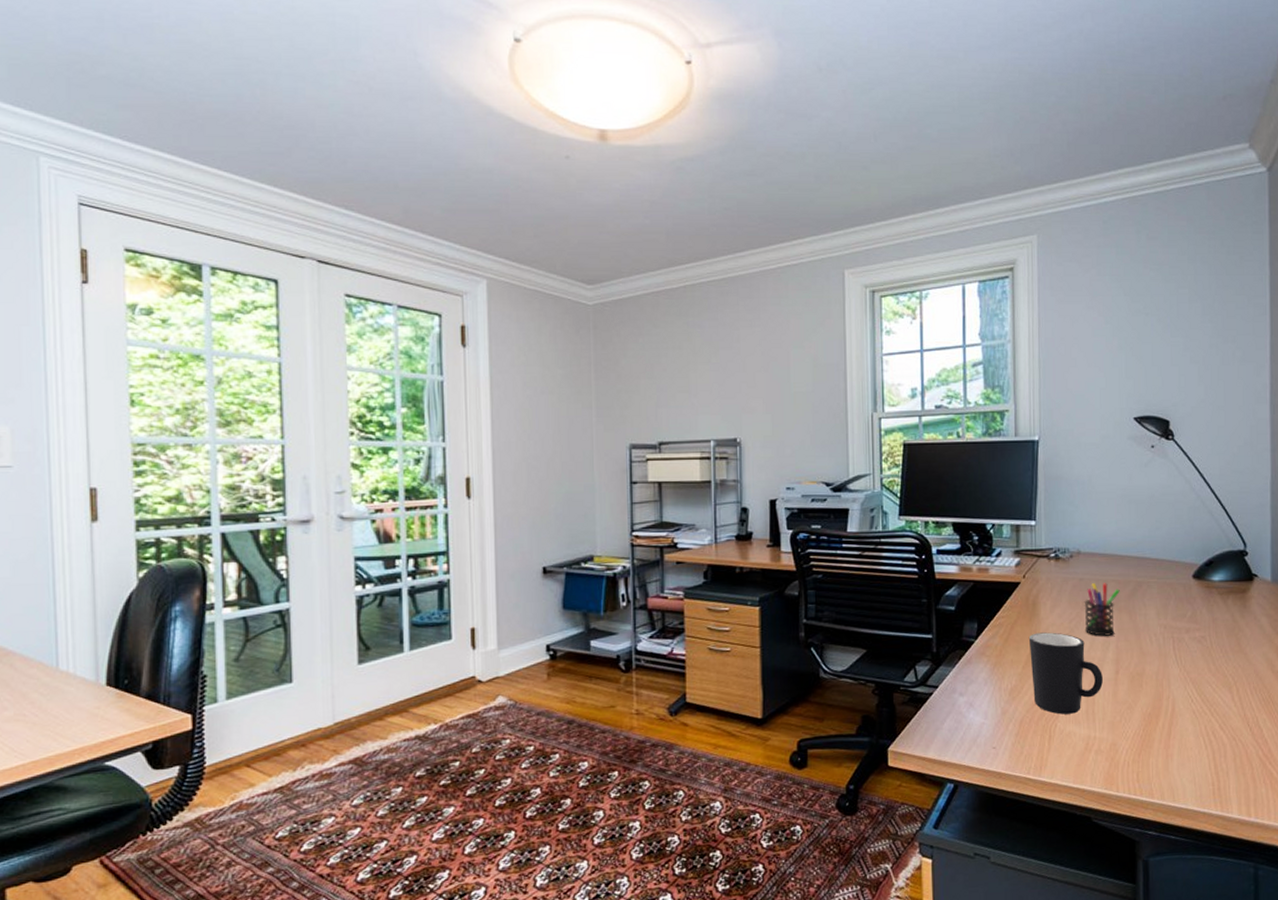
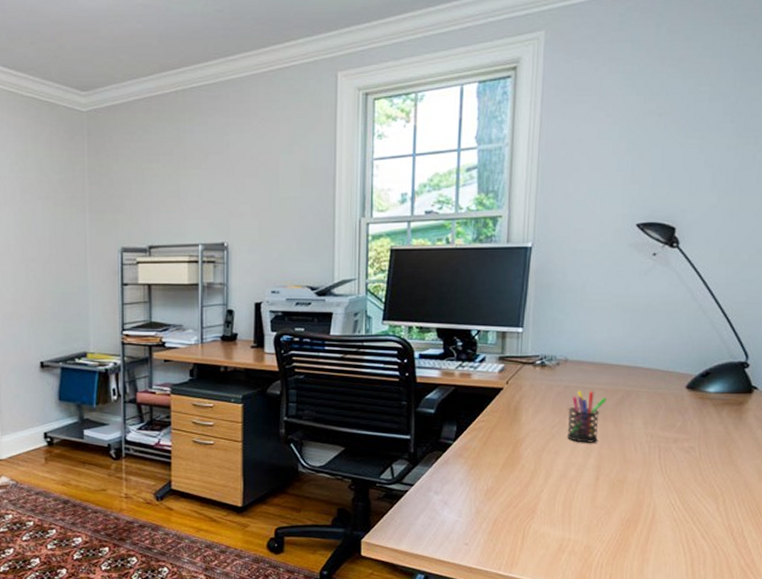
mug: present [1028,632,1103,715] -> none [508,437,582,516]

